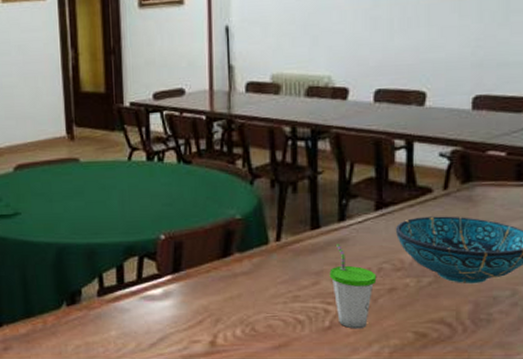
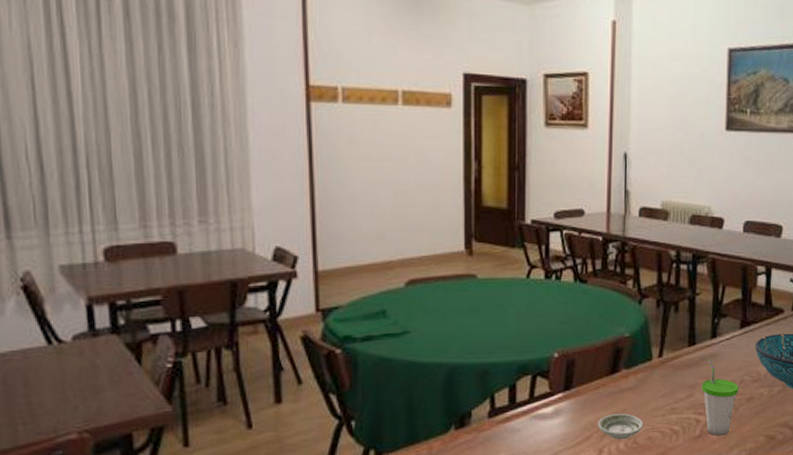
saucer: none [210,299,262,326] -> present [597,413,644,440]

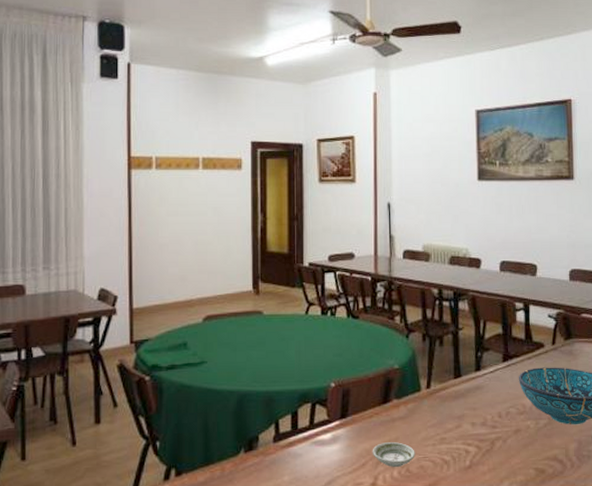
cup: present [701,359,739,436] -> none [469,391,506,468]

